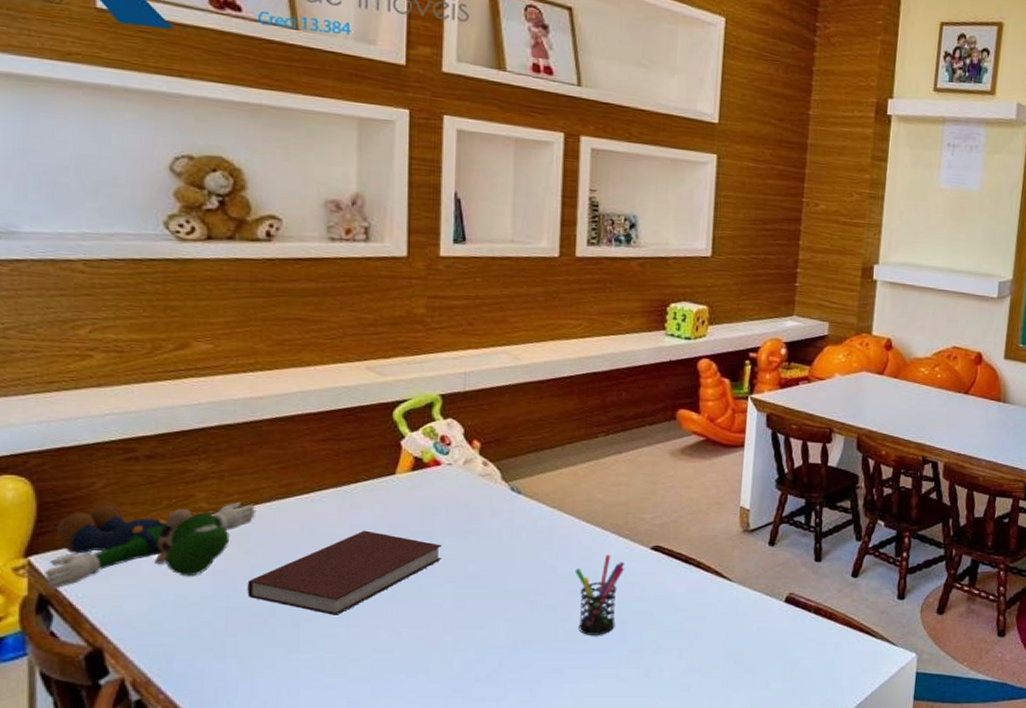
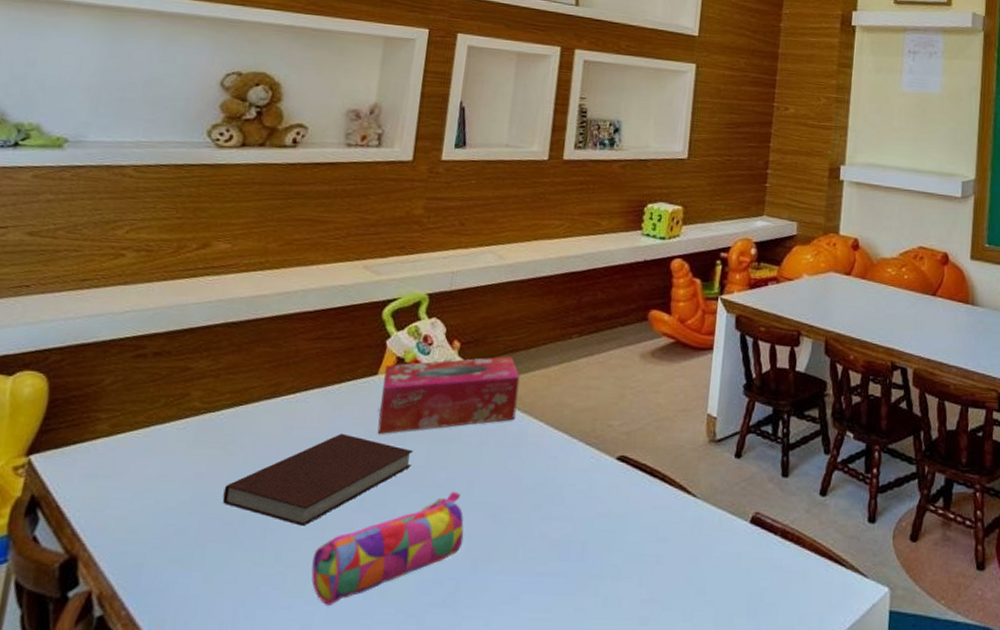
plush toy: present [44,501,256,589] -> none [40,401,244,491]
pencil case: none [351,581,502,684] -> present [311,491,464,605]
tissue box: none [402,455,547,530] -> present [377,356,520,434]
pen holder: present [574,554,625,635] -> none [539,464,590,556]

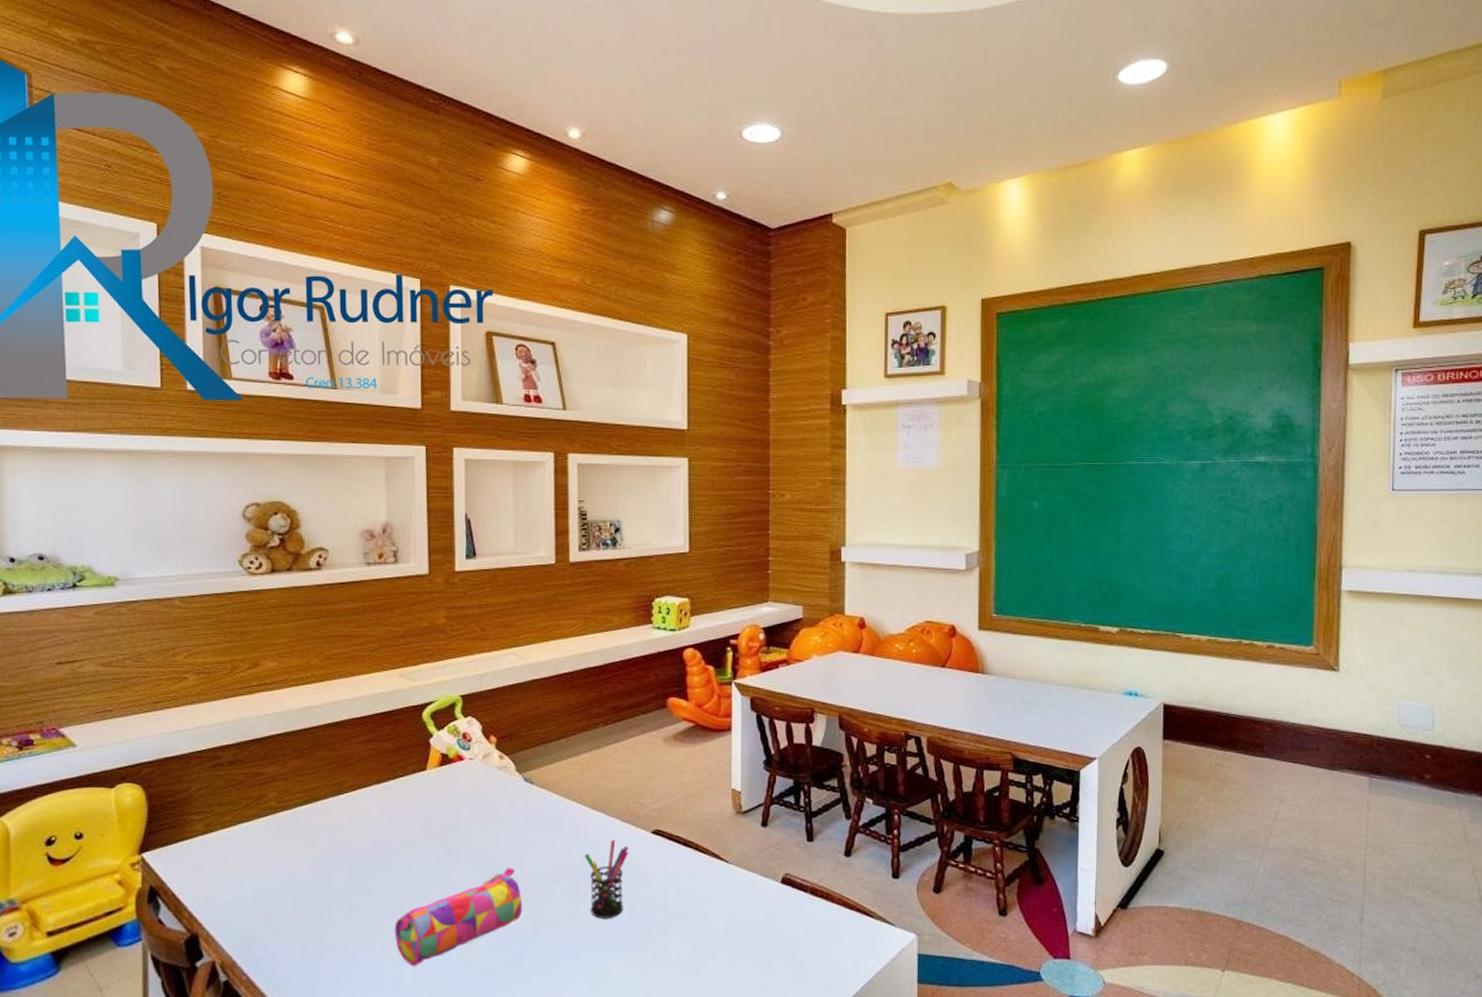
notebook: present [222,433,413,526] -> none [309,822,468,902]
tissue box: present [377,356,520,434] -> none [433,747,555,821]
pen holder: none [539,464,590,556] -> present [584,839,629,918]

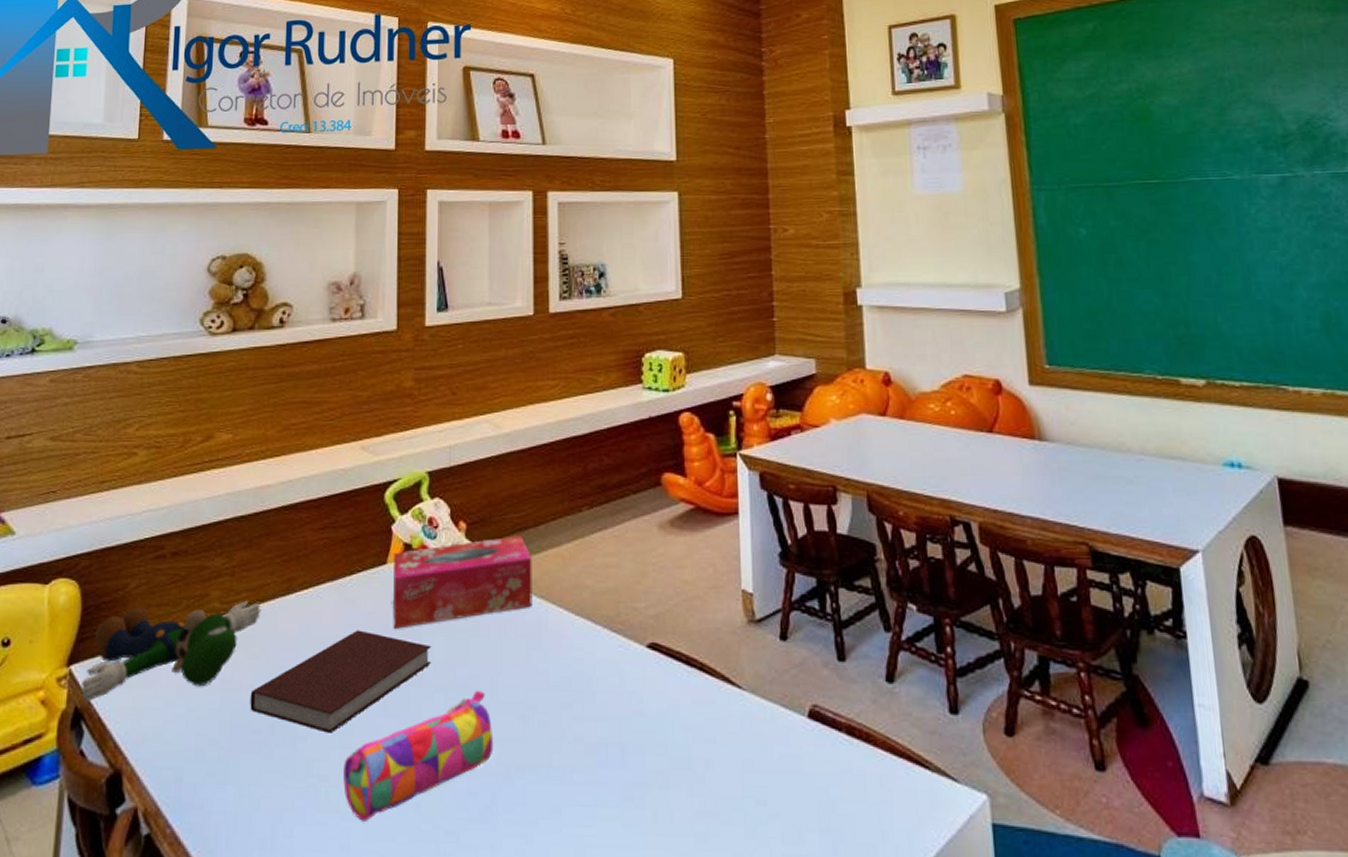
plush toy: none [153,799,315,882] -> present [81,600,262,702]
notebook: none [309,822,468,902] -> present [250,630,431,733]
tissue box: none [433,747,555,821] -> present [393,535,532,629]
pen holder: present [584,839,629,918] -> none [566,655,621,762]

